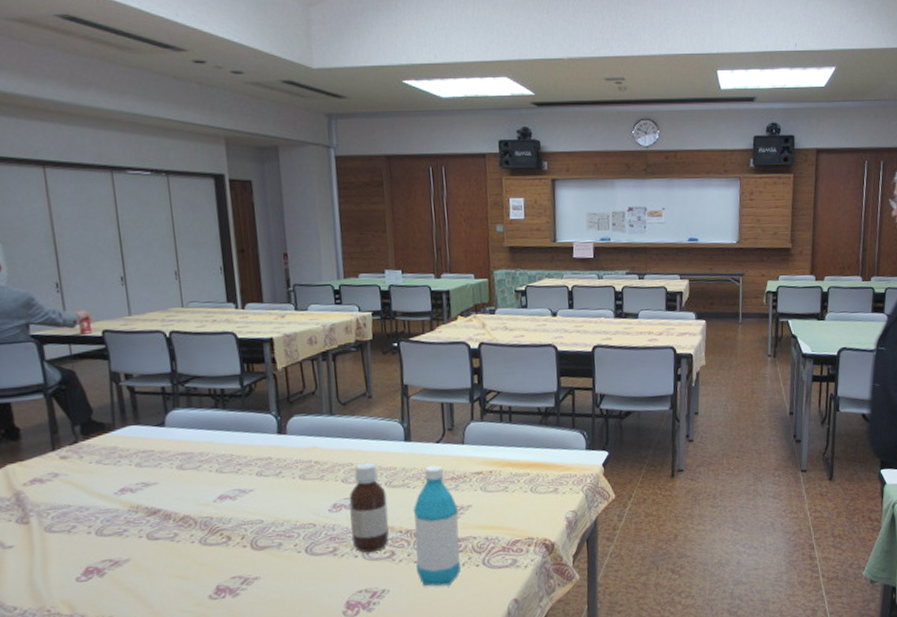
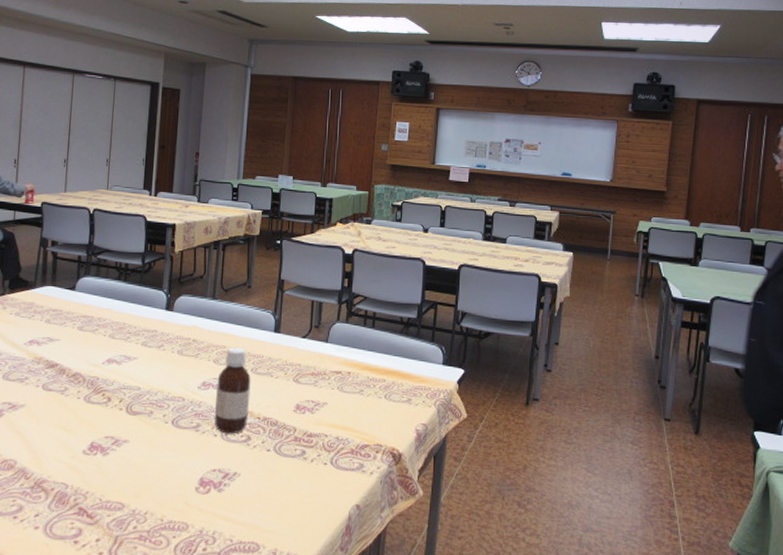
water bottle: present [413,465,461,587] -> none [268,358,315,479]

